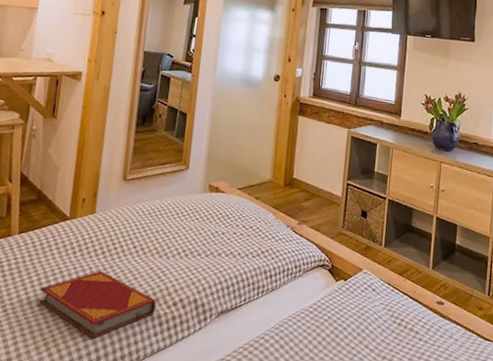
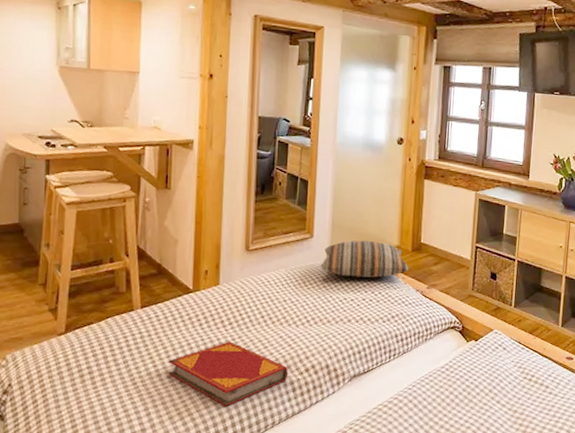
pillow: none [195,173,280,212] -> present [321,240,409,278]

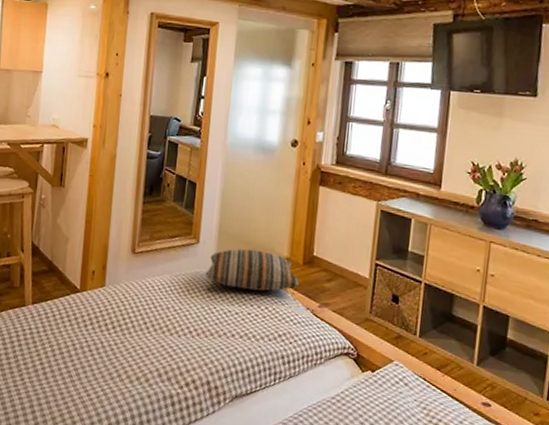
hardback book: present [168,341,289,406] -> none [53,345,169,413]

